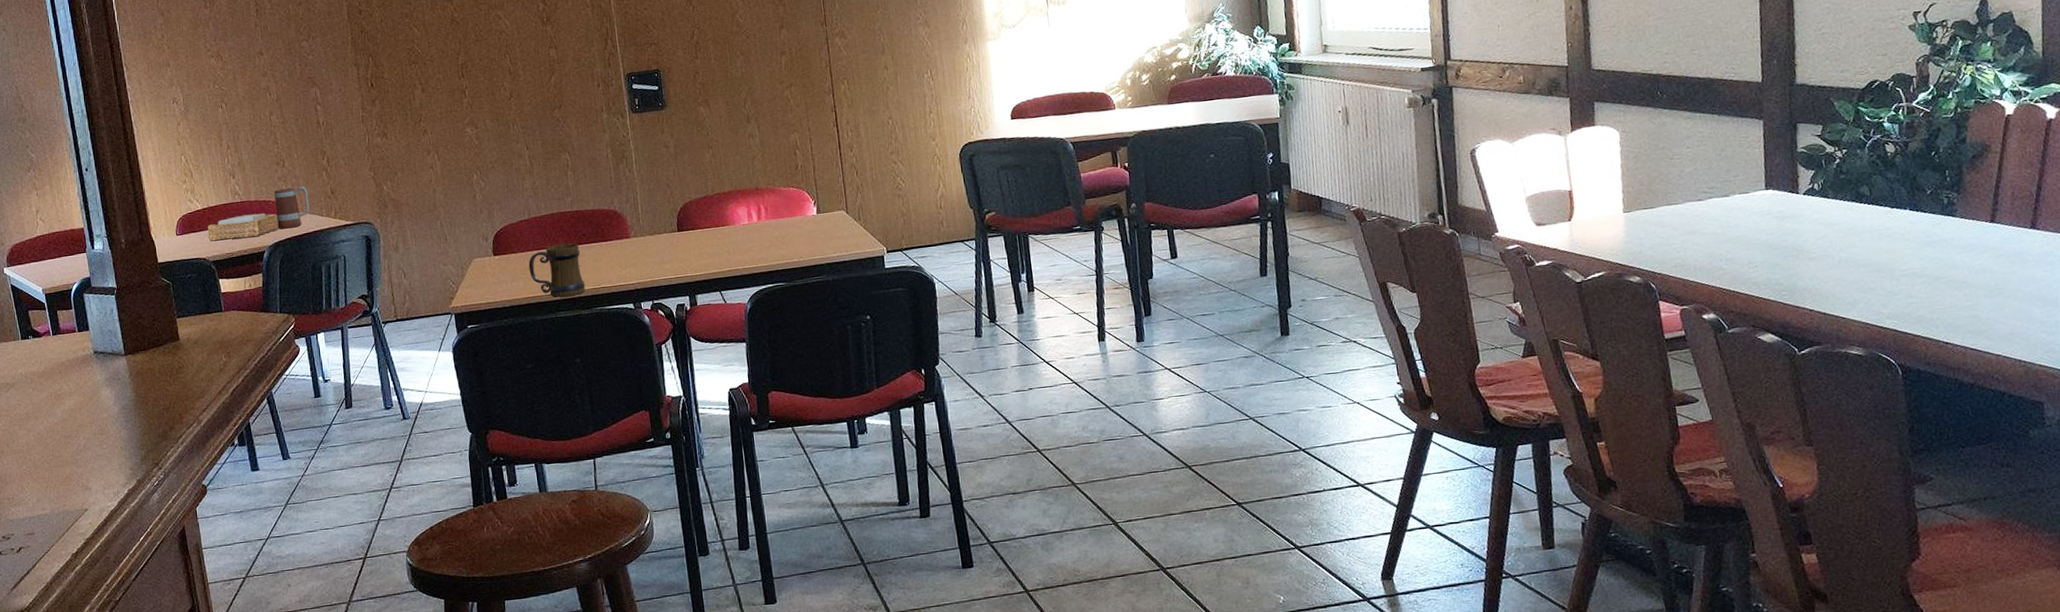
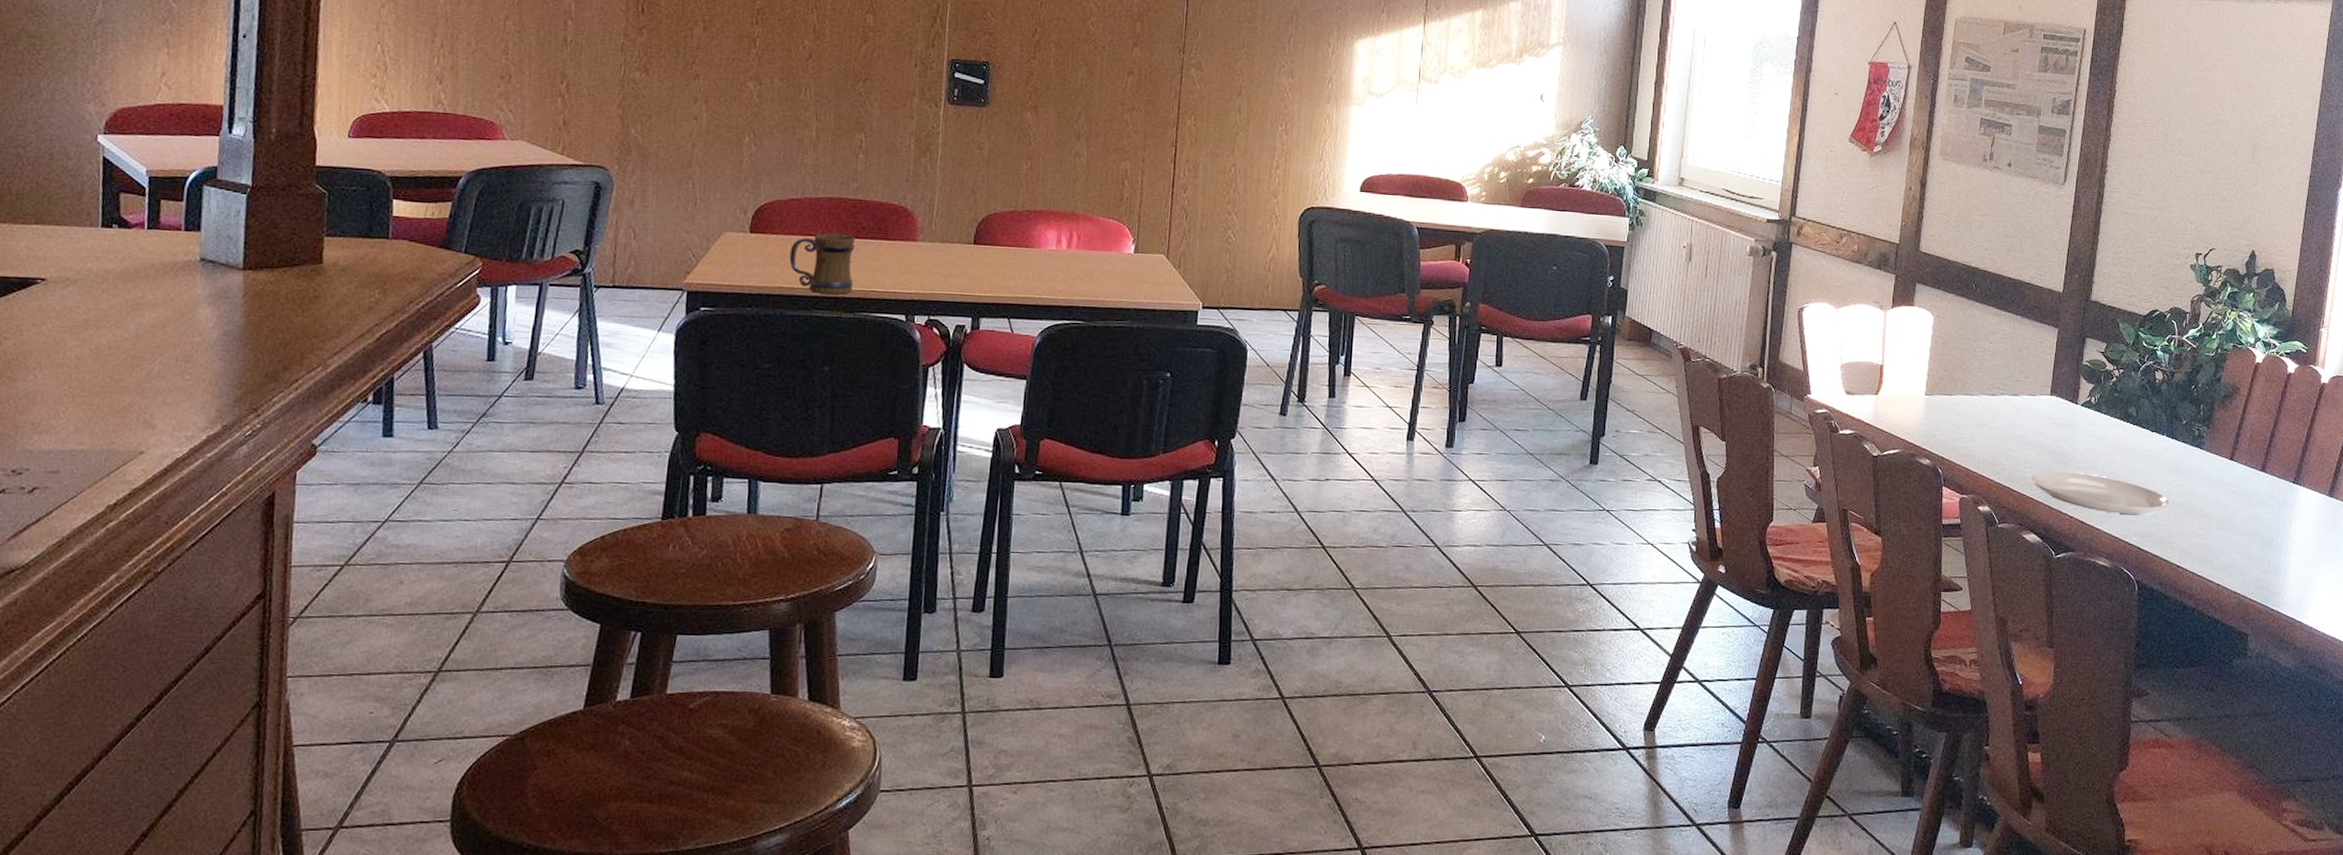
napkin holder: present [207,213,279,242] -> none [390,128,488,158]
beer mug: present [274,186,310,230] -> none [485,108,534,156]
plate: none [1758,263,1924,300] -> present [2031,471,2169,515]

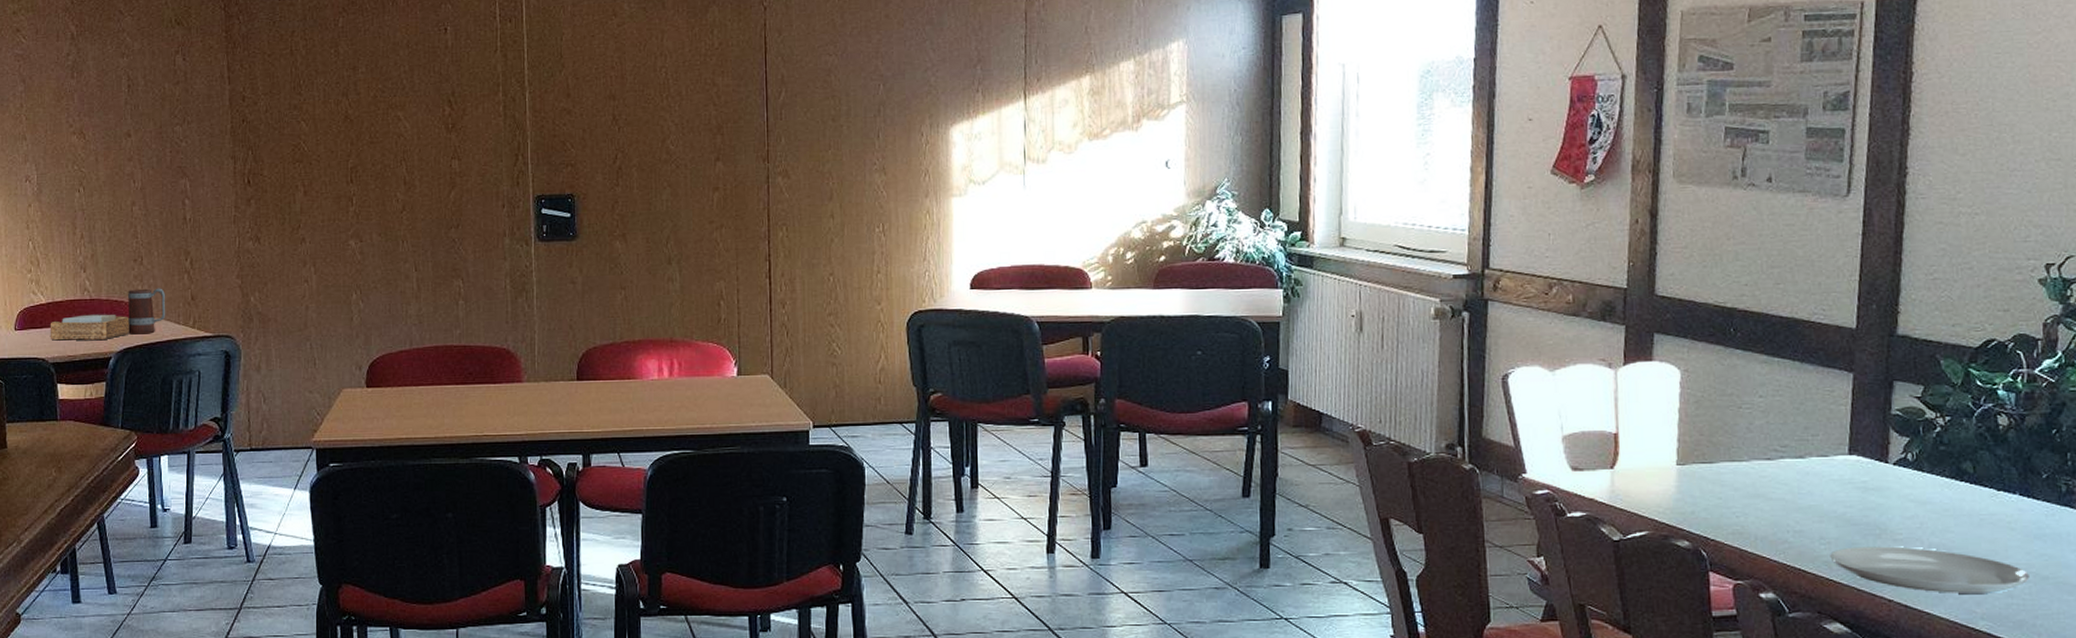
napkin holder: none [390,128,488,158] -> present [50,314,129,341]
beer mug: none [485,108,534,156] -> present [128,288,166,335]
beer mug: present [789,233,856,294] -> none [404,381,467,441]

